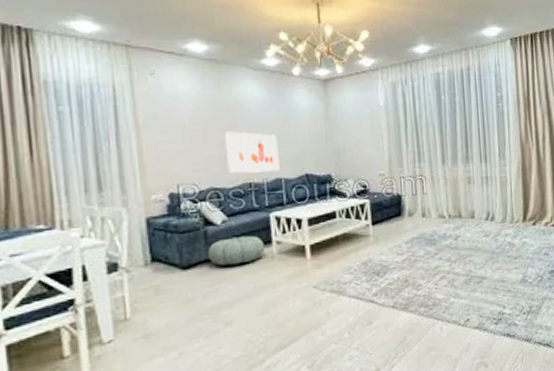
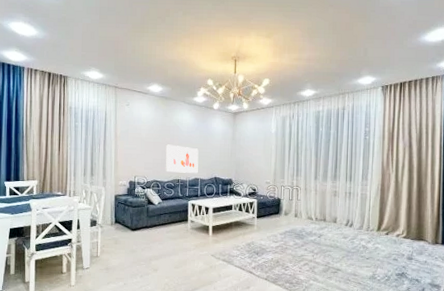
pouf: present [207,235,265,266] -> none [147,214,183,233]

